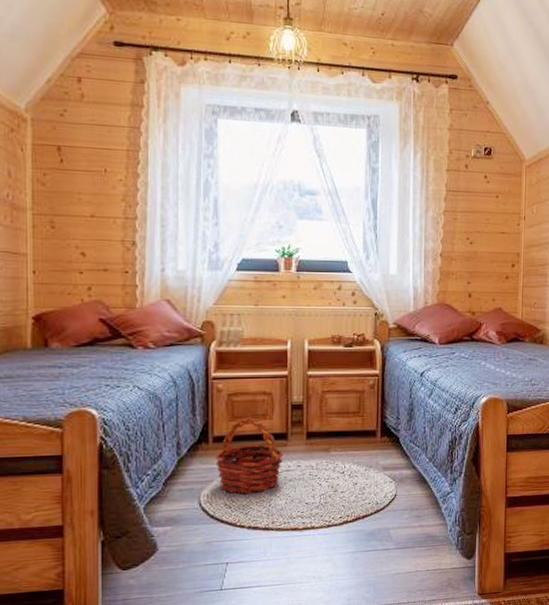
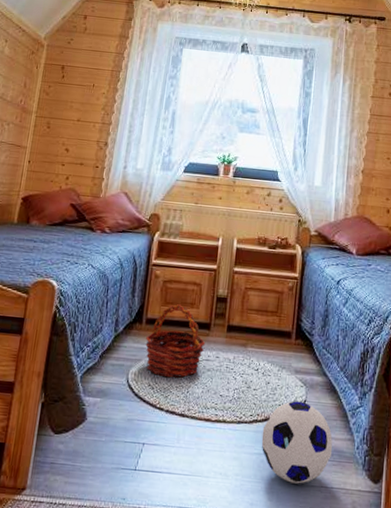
soccer ball: none [353,496,426,574] -> present [261,401,333,484]

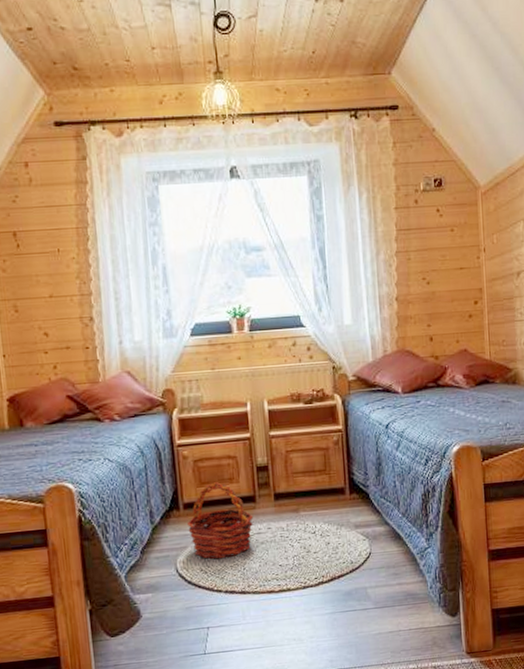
soccer ball: present [261,401,333,484] -> none [330,554,406,634]

